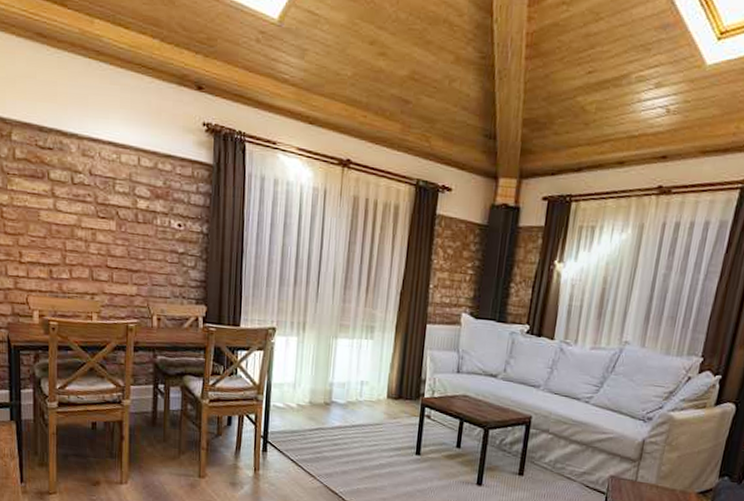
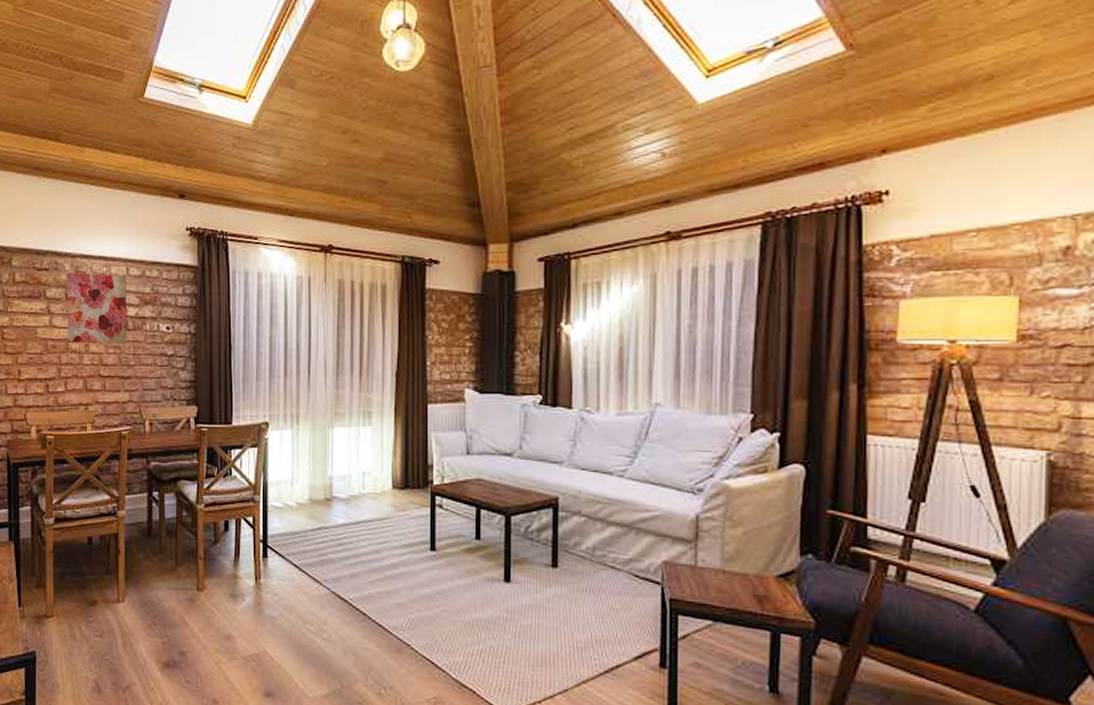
wall art: none [73,154,137,236] -> present [67,272,126,344]

